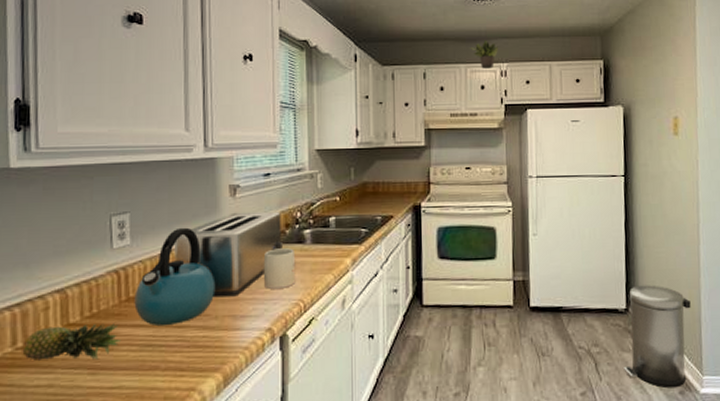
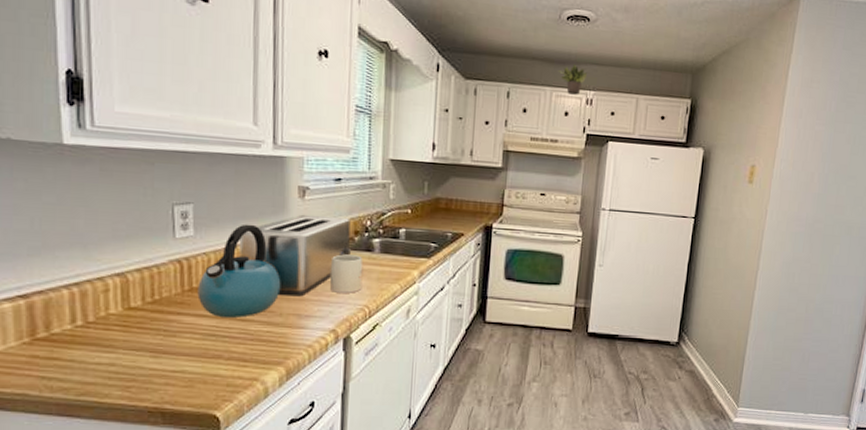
fruit: present [22,323,120,361] -> none [82,308,183,344]
pedal bin: present [624,285,691,389] -> none [667,322,738,416]

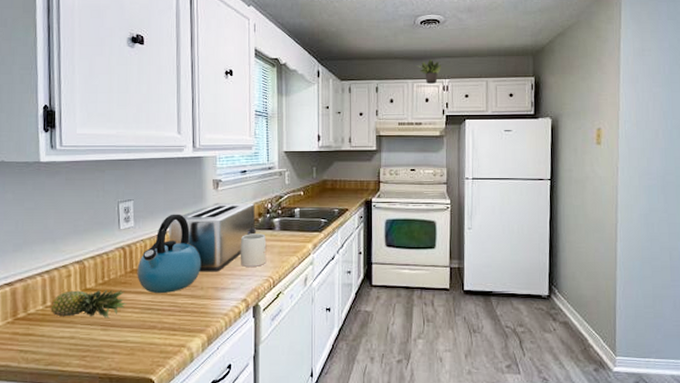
fruit: none [82,308,183,344] -> present [50,290,126,319]

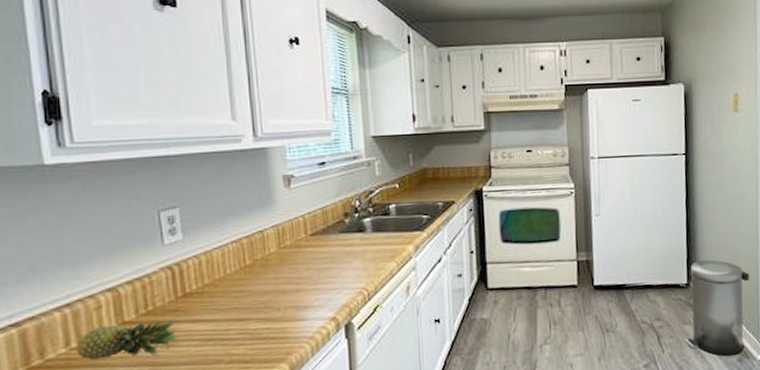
kettle: present [137,214,202,294] -> none [191,220,276,320]
toaster: present [169,202,256,272] -> none [229,201,343,290]
mug: present [240,233,267,268] -> none [323,237,358,280]
potted plant: present [417,58,441,84] -> none [528,18,557,48]
pedal bin: none [545,275,607,366] -> present [685,259,749,357]

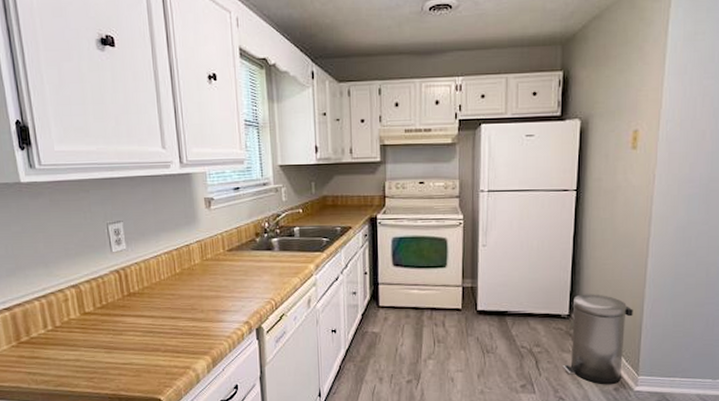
fruit: present [76,319,180,360] -> none [52,313,127,342]

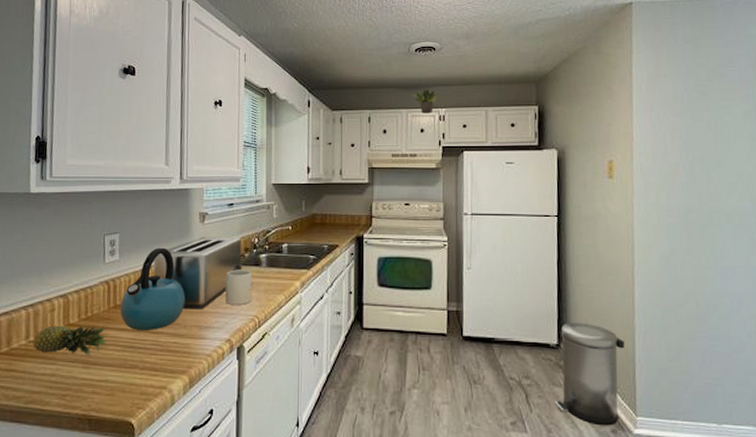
fruit: none [52,313,127,342] -> present [33,325,108,356]
kettle: none [134,235,200,317] -> present [120,247,186,331]
toaster: none [162,221,254,295] -> present [153,236,242,310]
mug: none [238,254,267,290] -> present [225,269,253,306]
potted plant: none [425,52,453,83] -> present [411,87,437,113]

